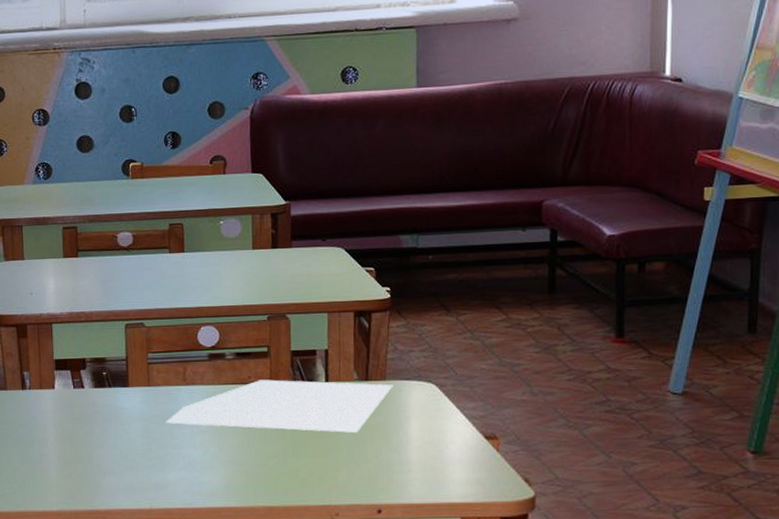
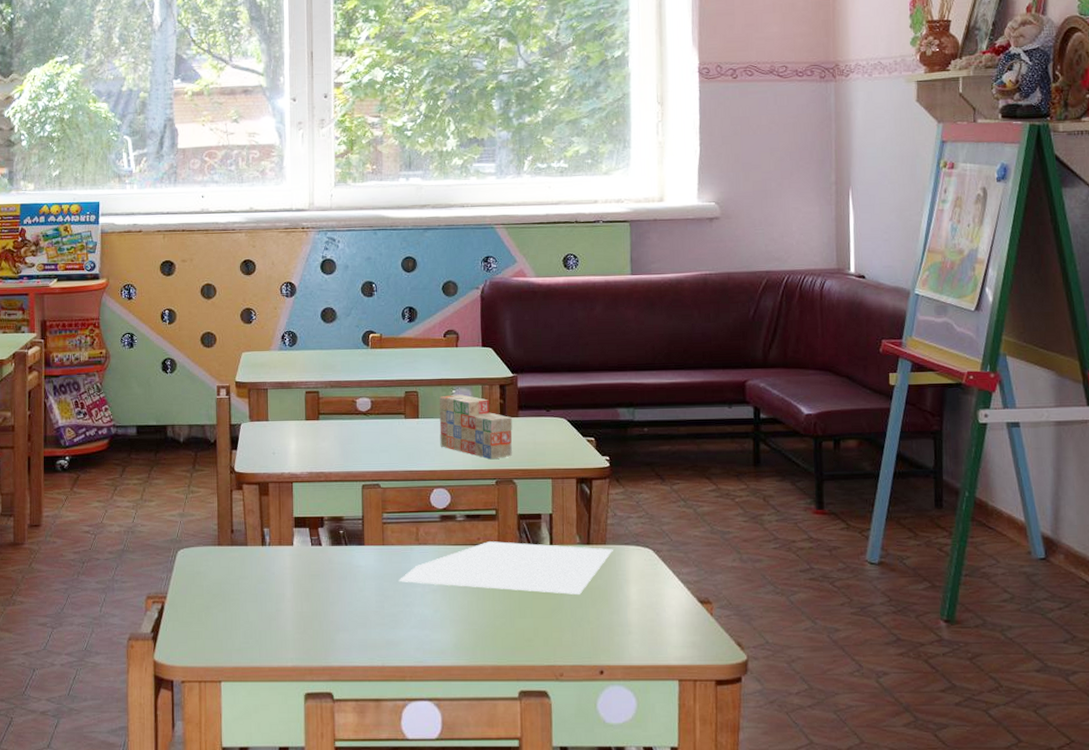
stack of blocks: none [205,225,285,294] -> present [438,394,513,460]

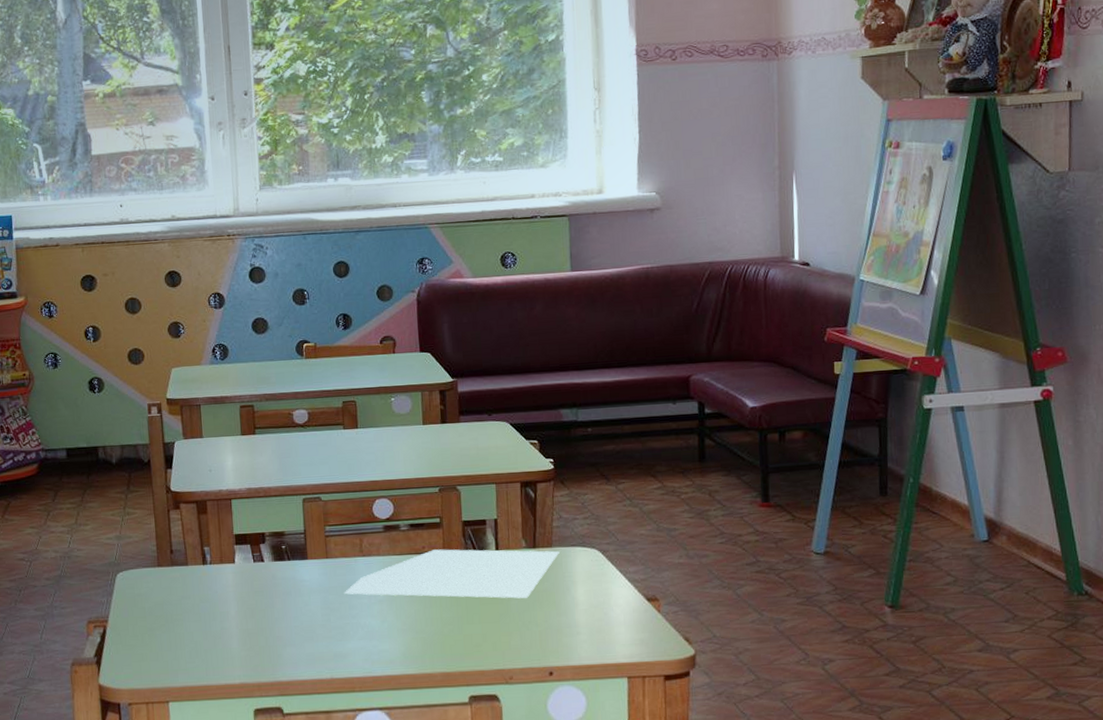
stack of blocks: present [438,394,513,460] -> none [377,402,455,467]

